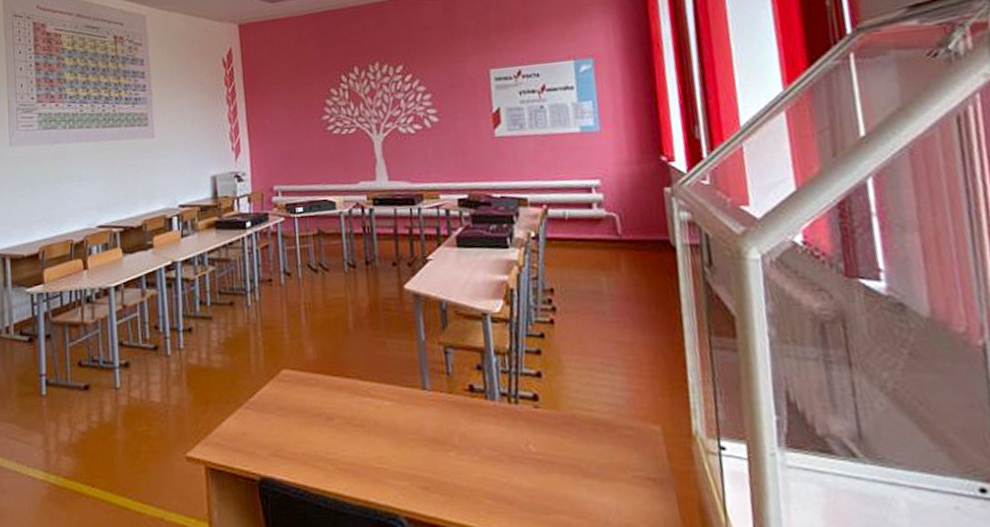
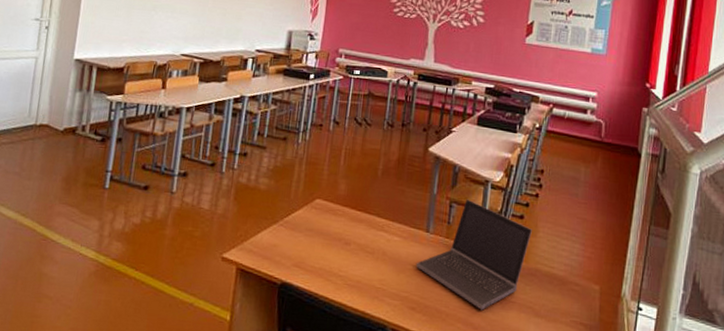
laptop computer: none [419,340,556,479] -> present [416,199,532,310]

